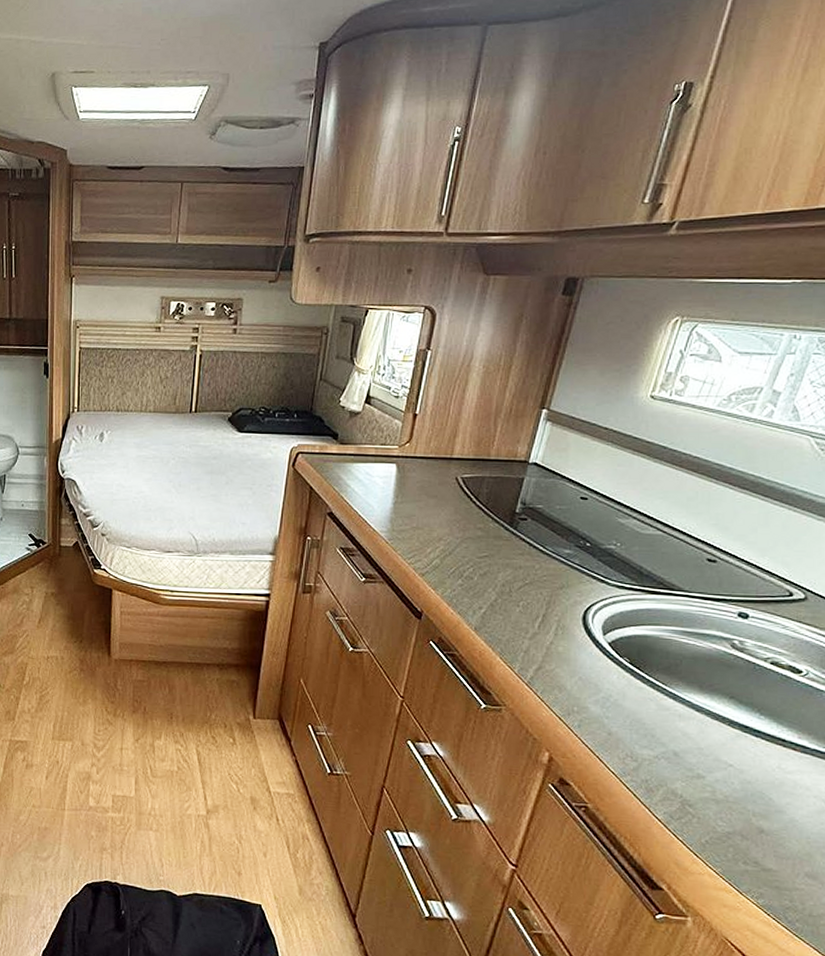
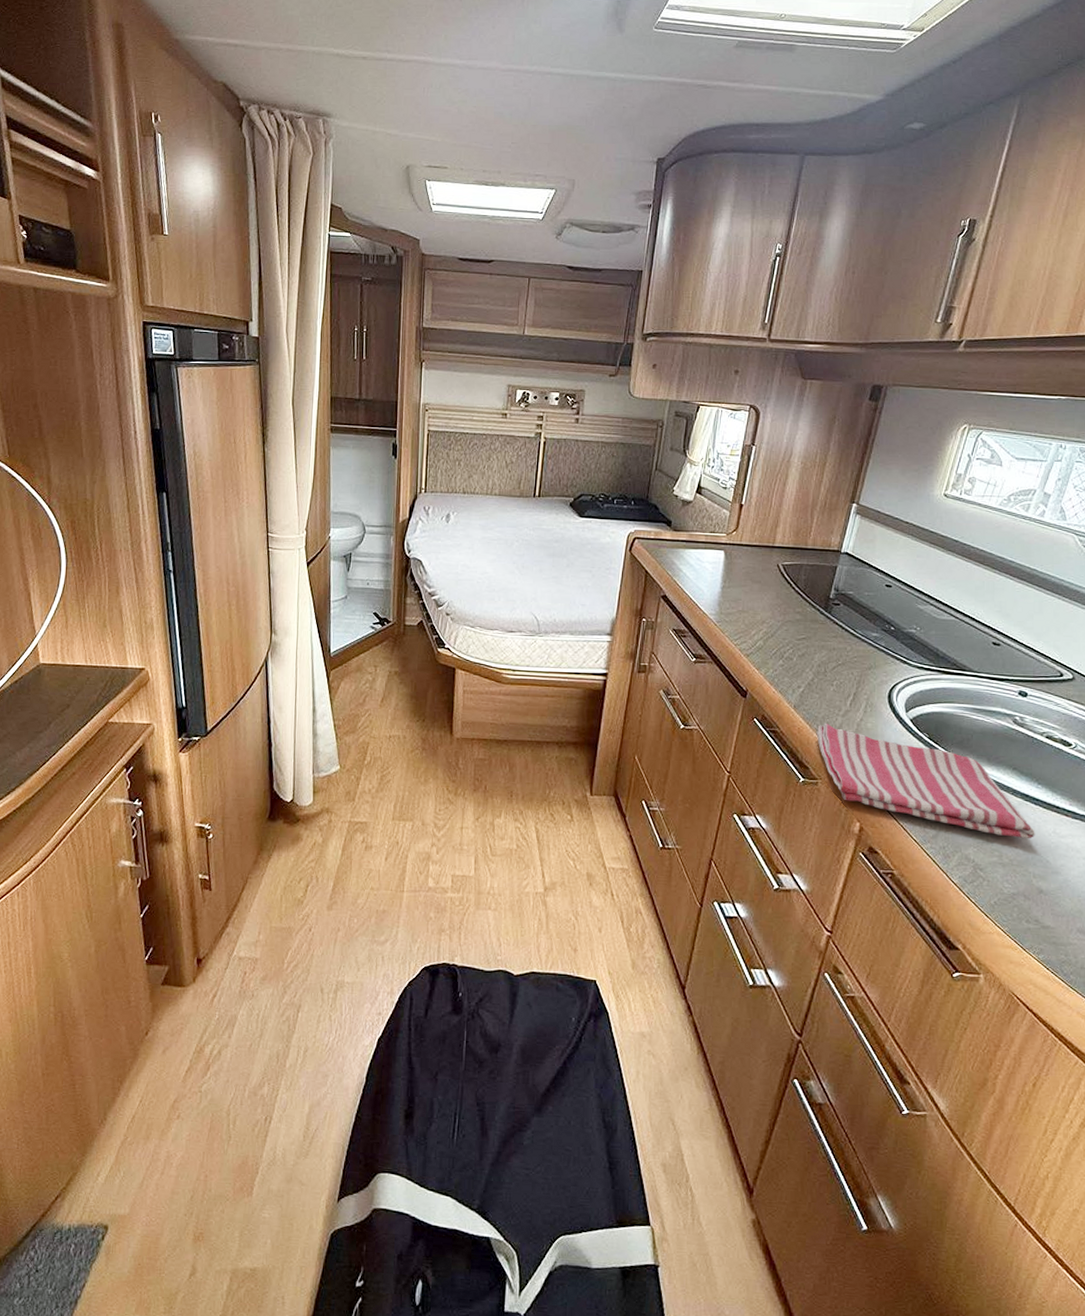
dish towel: none [499,646,756,775] -> present [816,723,1035,839]

